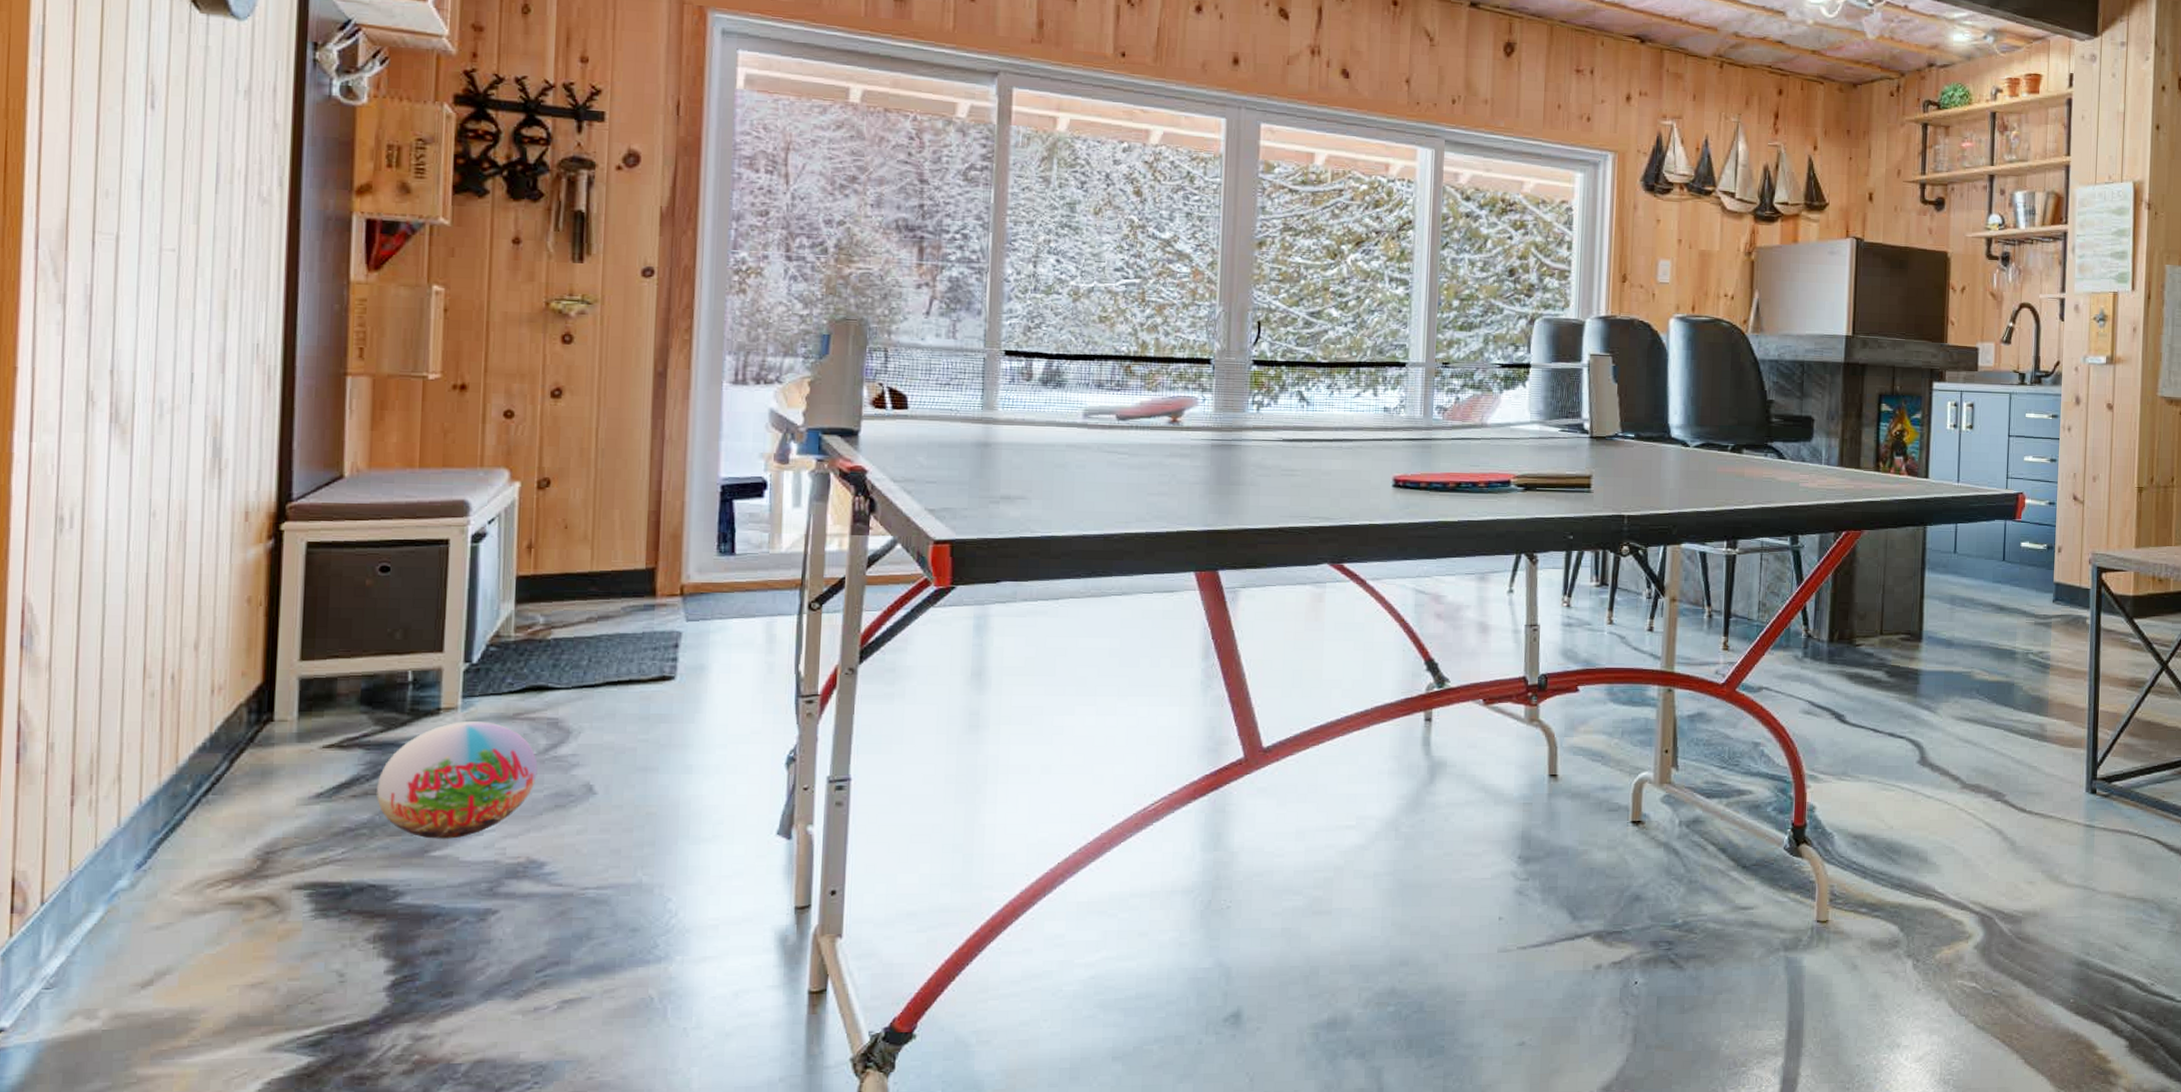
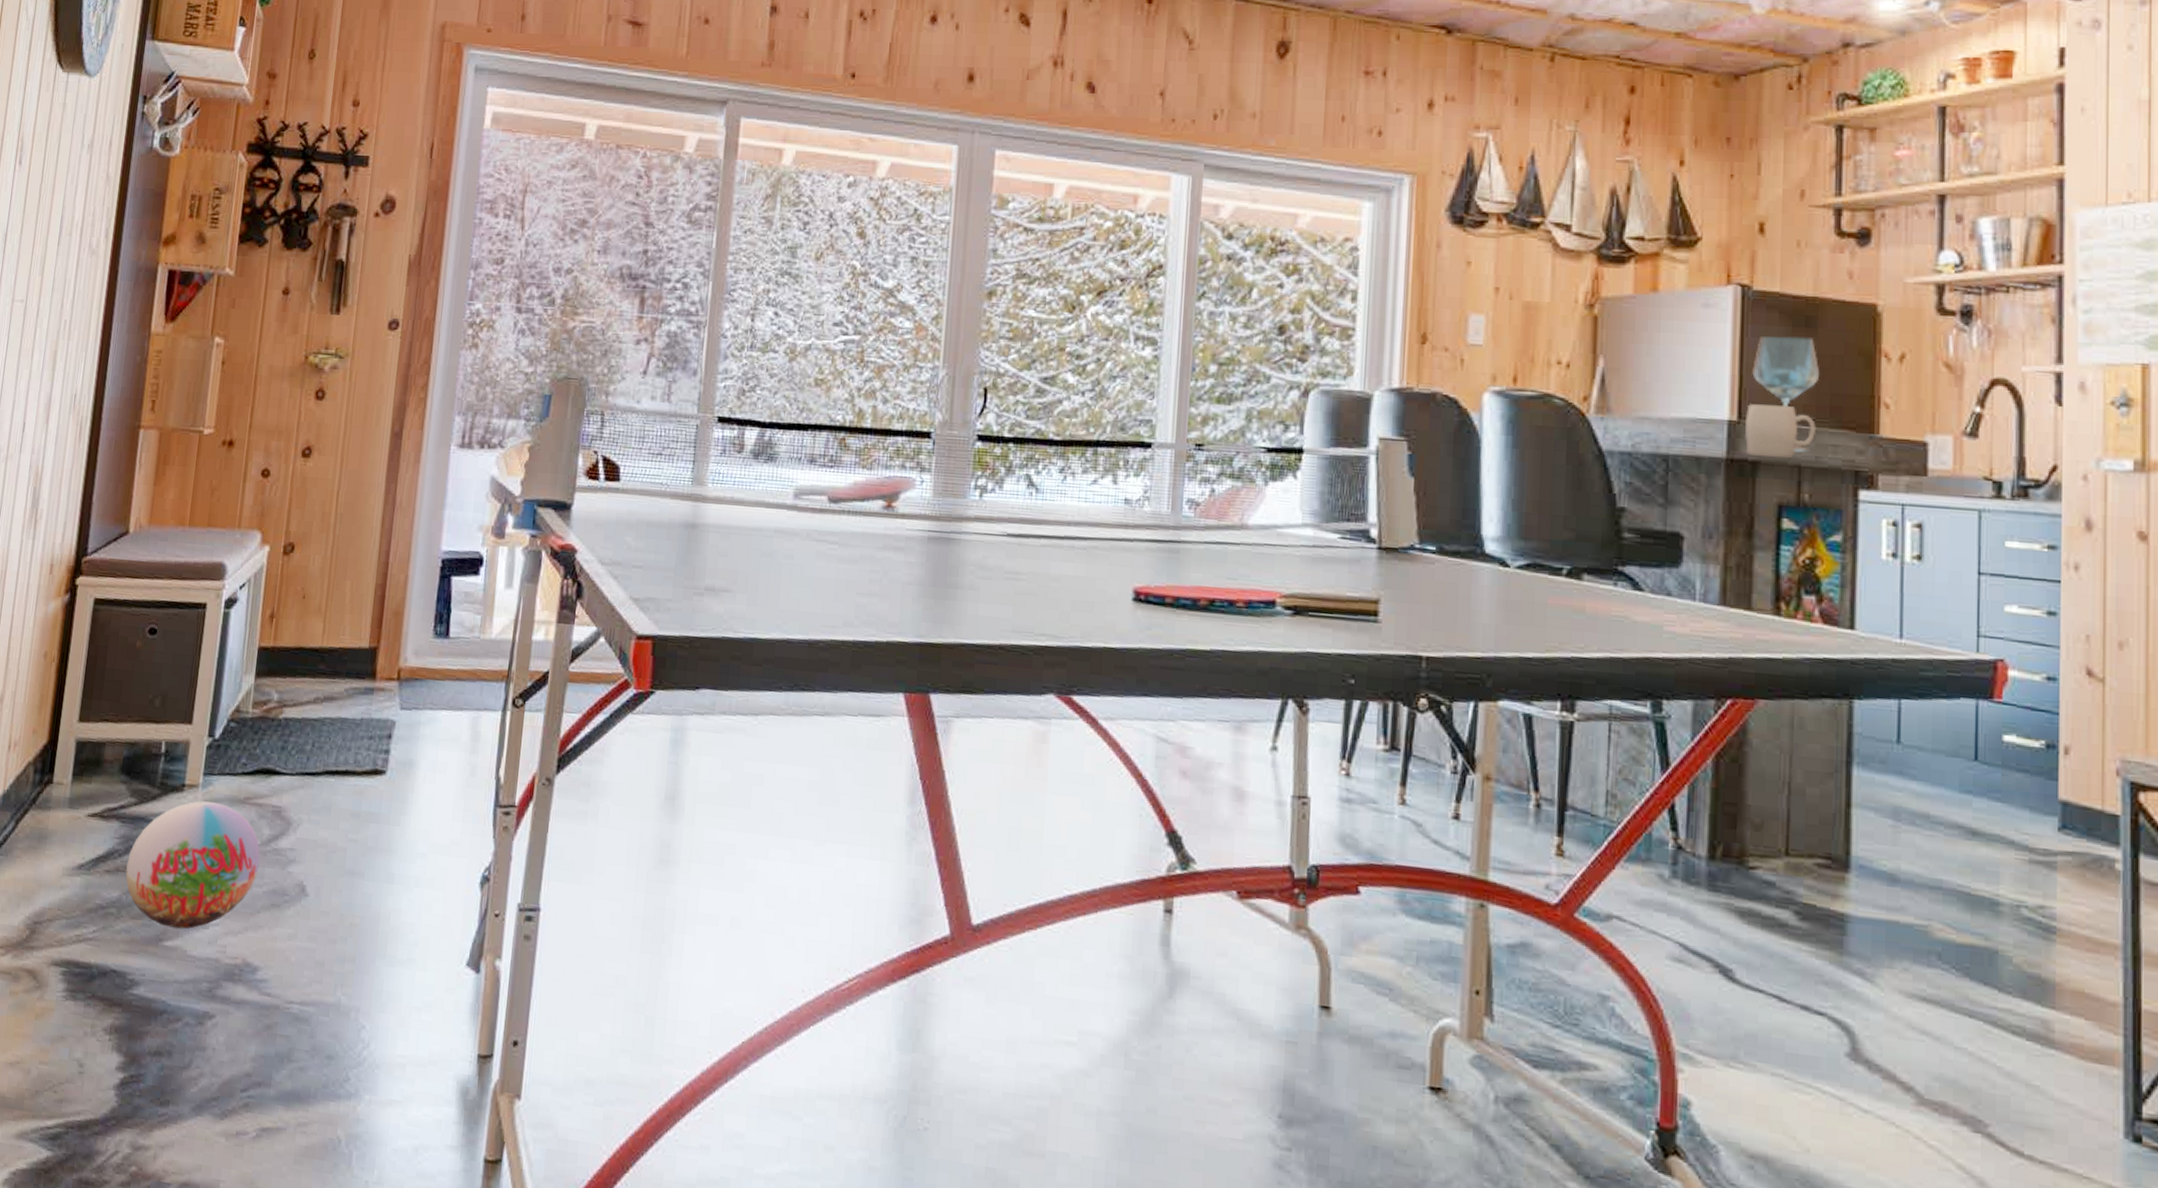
mug: none [1857,324,1905,362] -> present [1745,404,1816,459]
wine glass: none [1863,275,1909,358] -> present [1752,336,1820,454]

